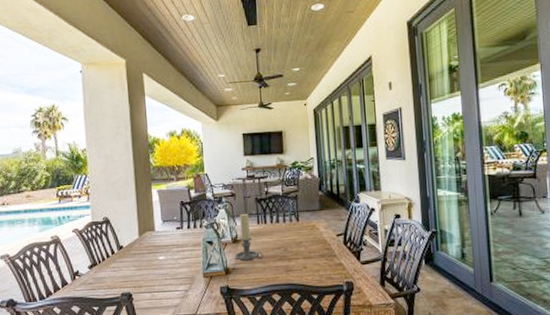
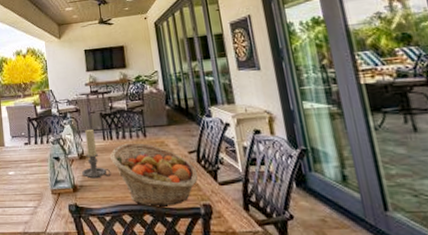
fruit basket: none [264,226,343,285] -> present [110,143,198,207]

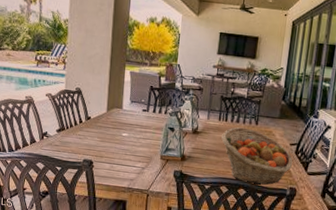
candle holder: present [81,129,112,179] -> none [191,108,219,153]

